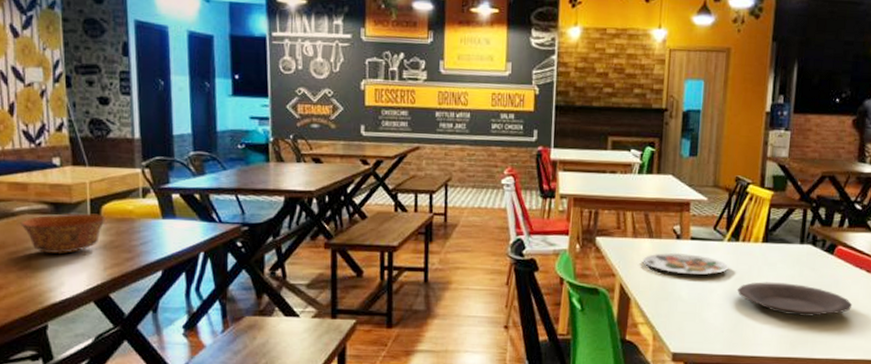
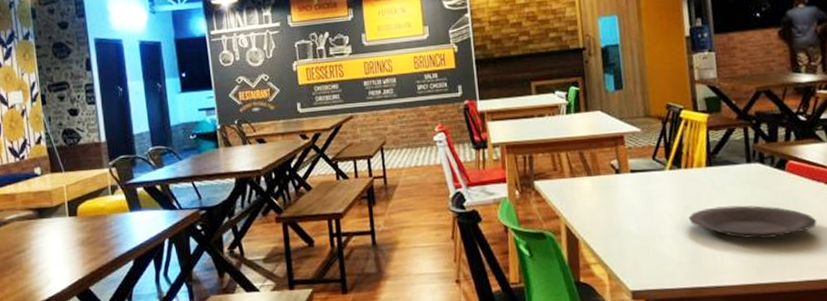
bowl: present [21,212,107,254] -> none [11,214,83,255]
plate: present [643,252,729,276] -> none [585,187,676,209]

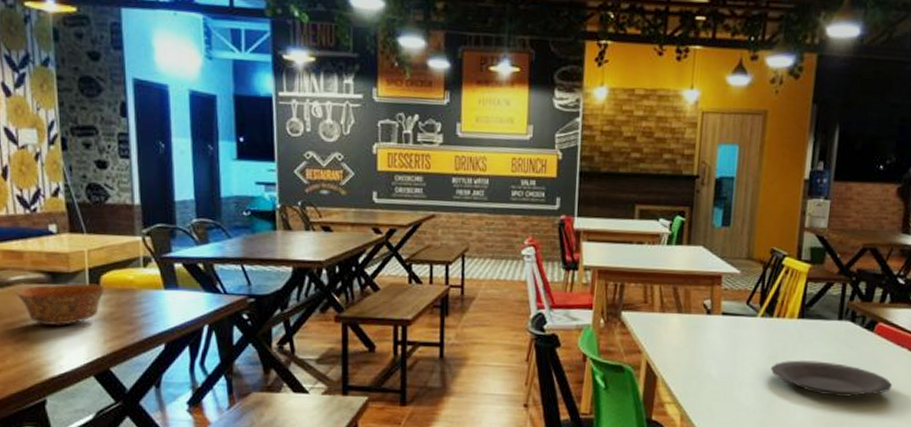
bowl: none [11,214,83,255] -> present [16,282,106,325]

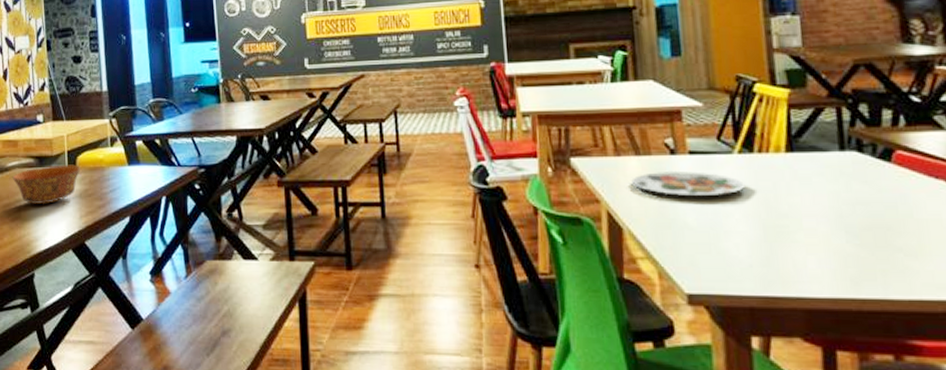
plate: none [671,328,762,353] -> present [631,170,746,197]
plate: present [770,360,893,397] -> none [761,201,935,244]

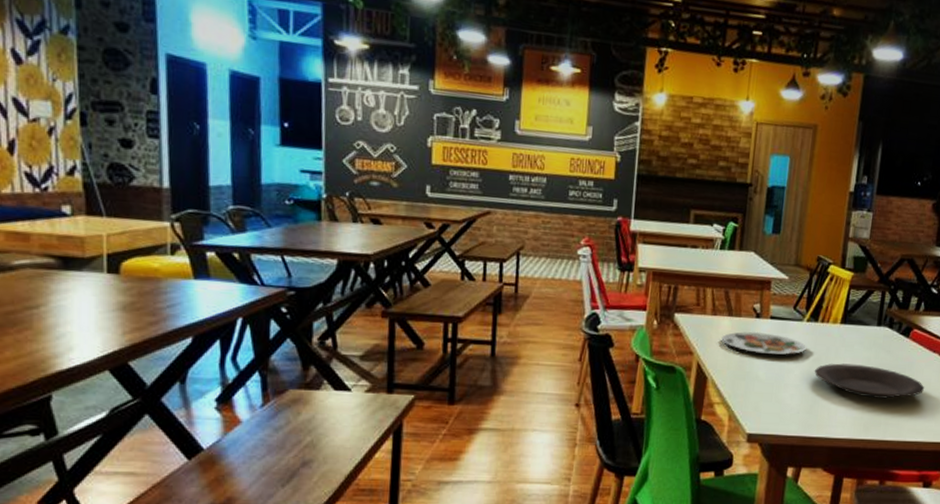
bowl: present [12,164,81,204] -> none [20,268,127,315]
plate: none [761,201,935,244] -> present [814,363,925,399]

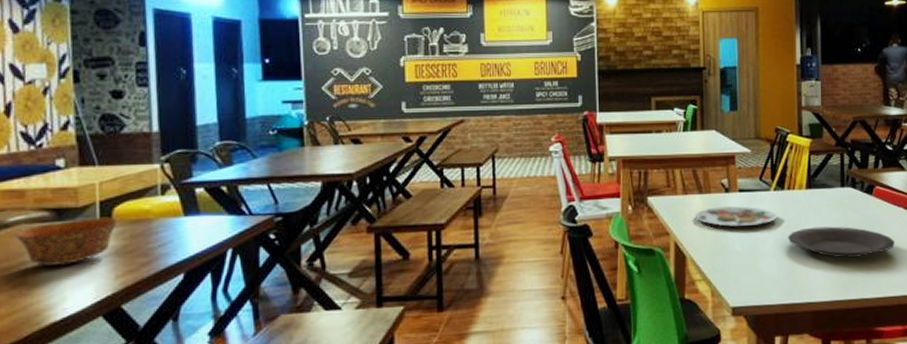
bowl: none [20,268,127,315] -> present [15,217,119,266]

